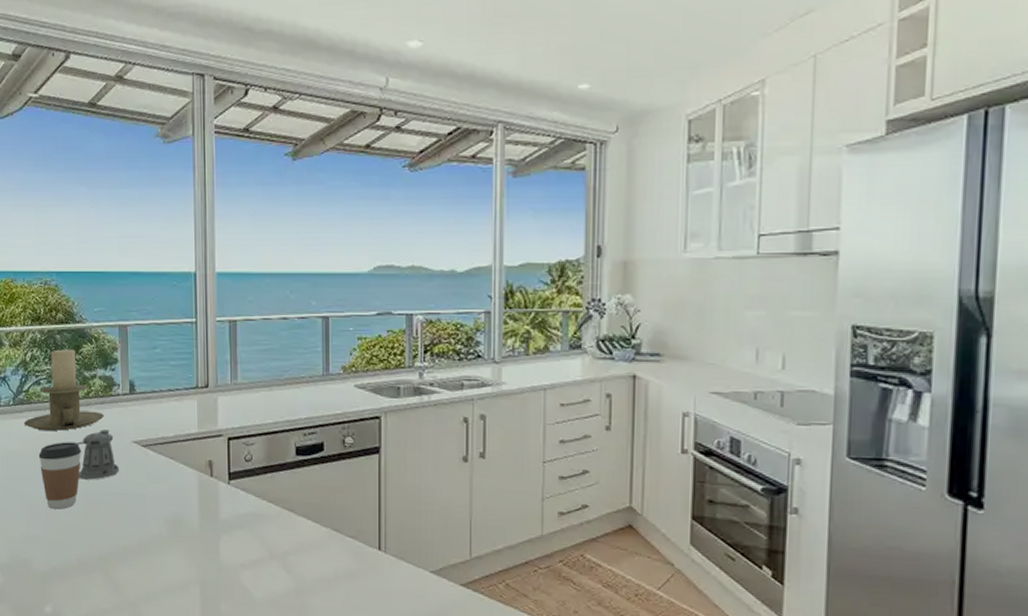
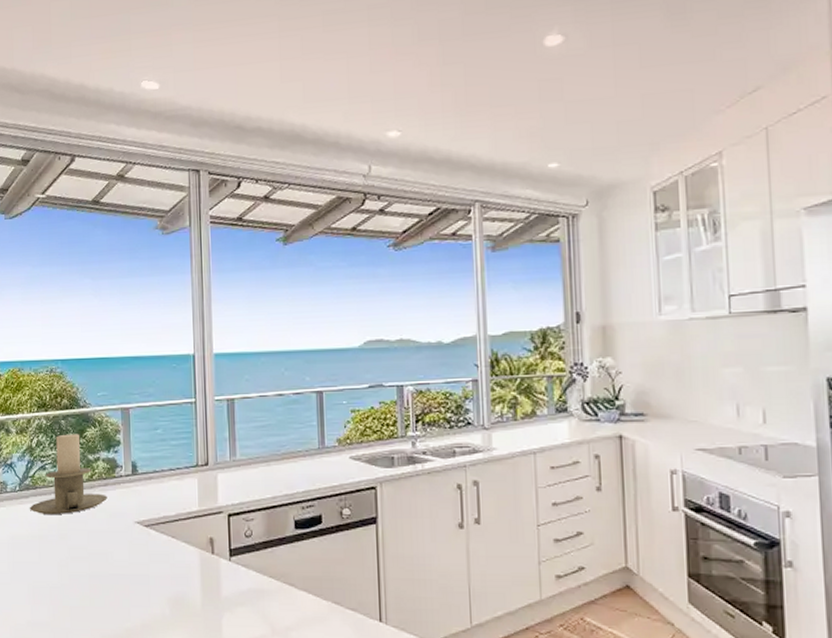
coffee cup: present [38,442,82,509] -> none [43,525,86,593]
pepper shaker: present [77,428,119,480] -> none [81,510,122,562]

